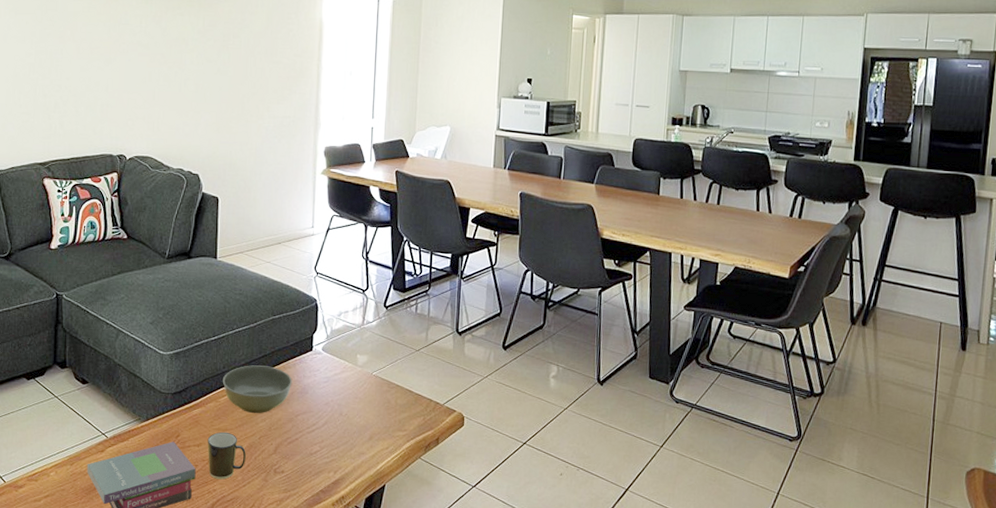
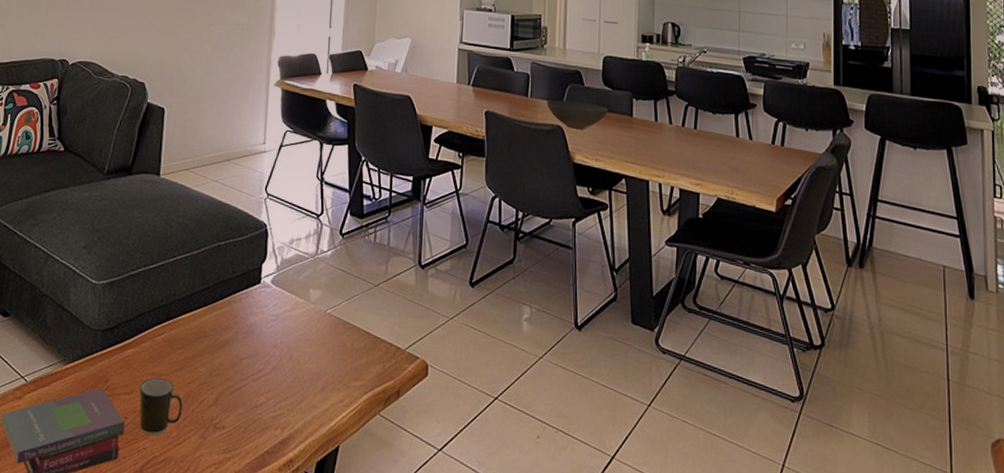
bowl: present [222,365,293,414] -> none [159,298,238,357]
bowl: none [578,180,636,207] -> present [546,99,608,129]

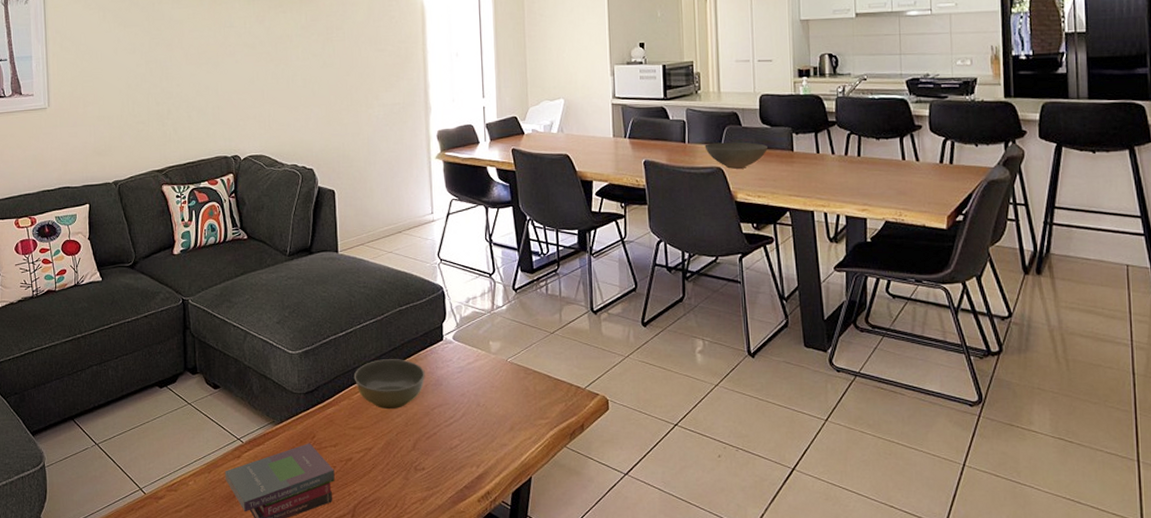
mug: present [139,377,183,436] -> none [343,430,385,480]
bowl: none [159,298,238,357] -> present [353,359,425,410]

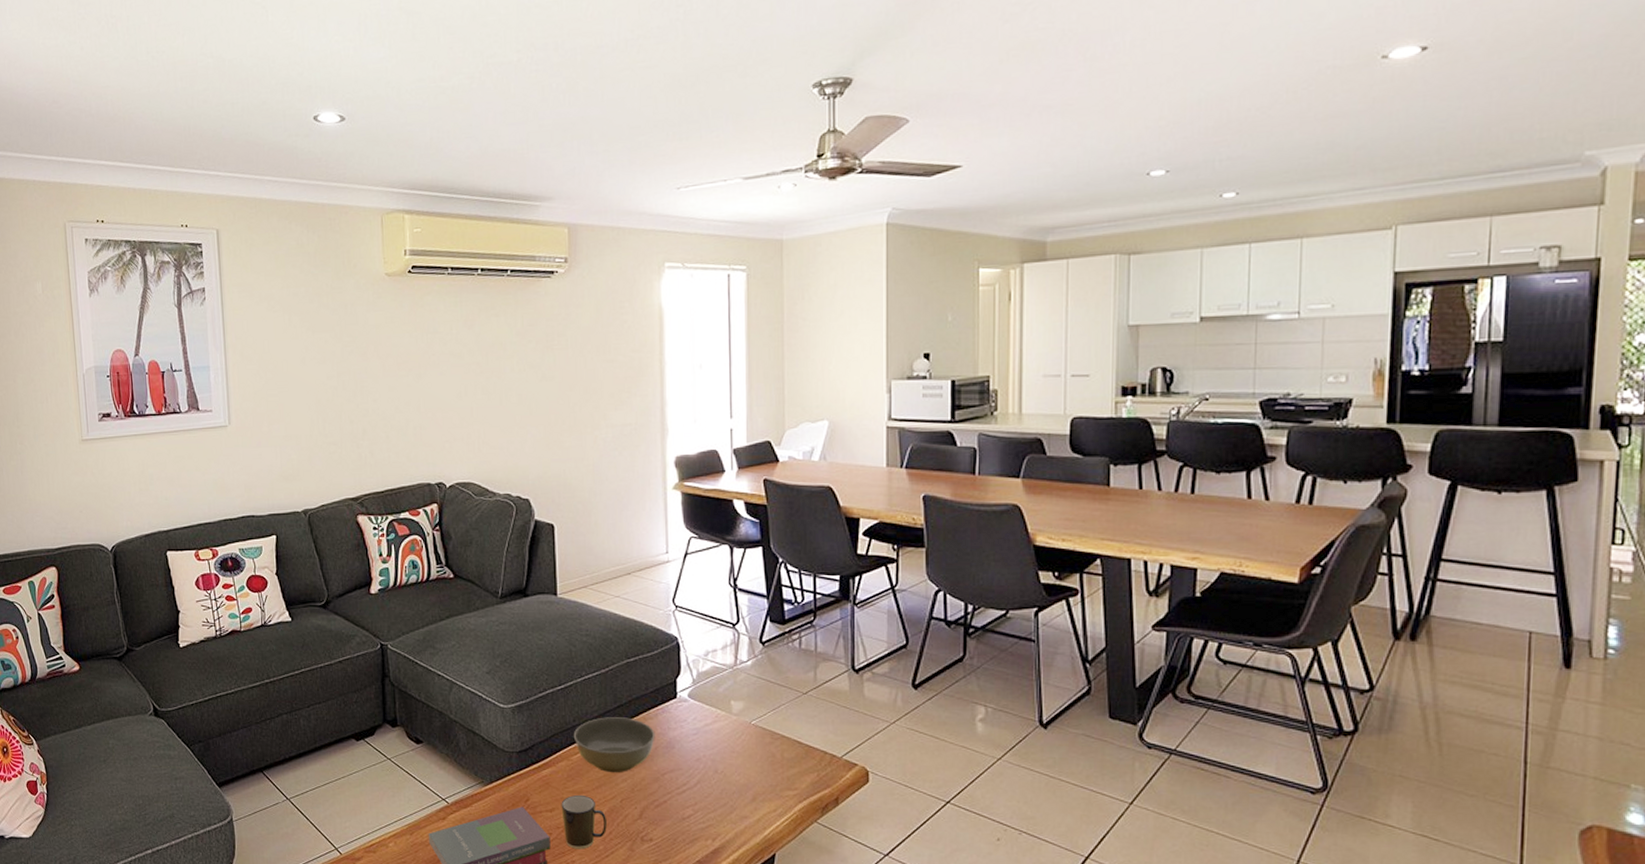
mug: none [343,430,385,480] -> present [561,794,608,849]
bowl: present [704,142,768,169] -> none [999,474,1077,507]

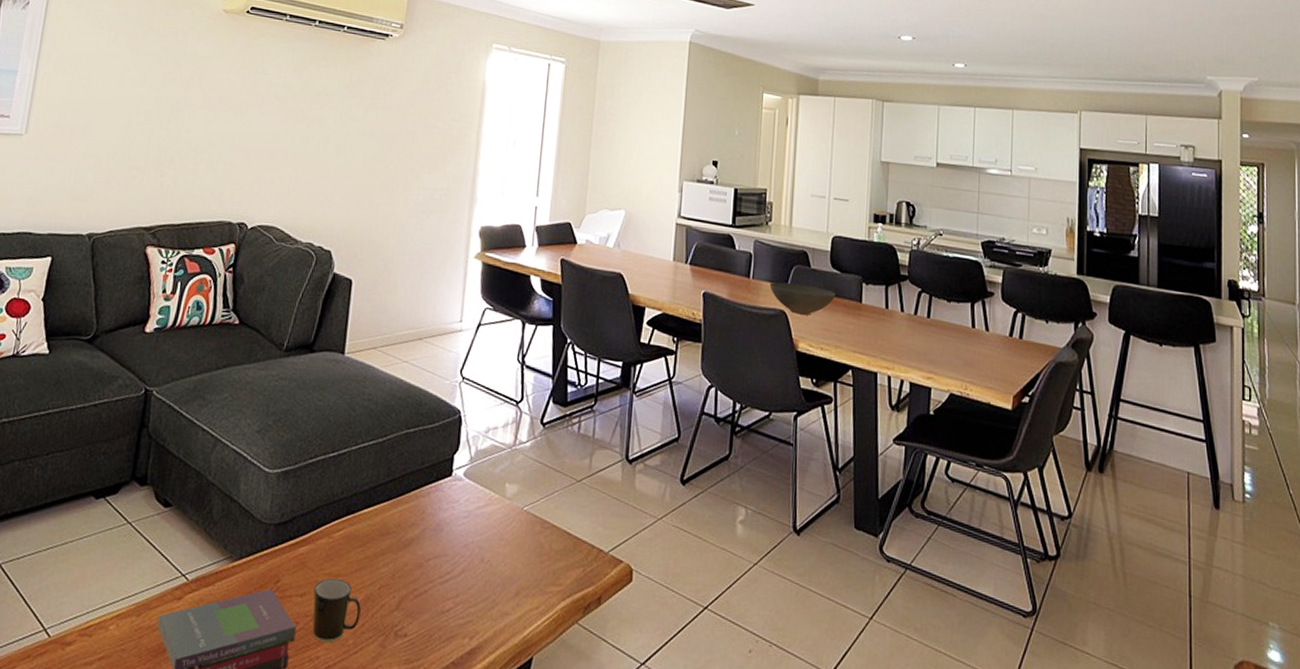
bowl: present [573,717,655,773] -> none [338,491,425,556]
bowl: none [999,474,1077,507] -> present [769,281,835,315]

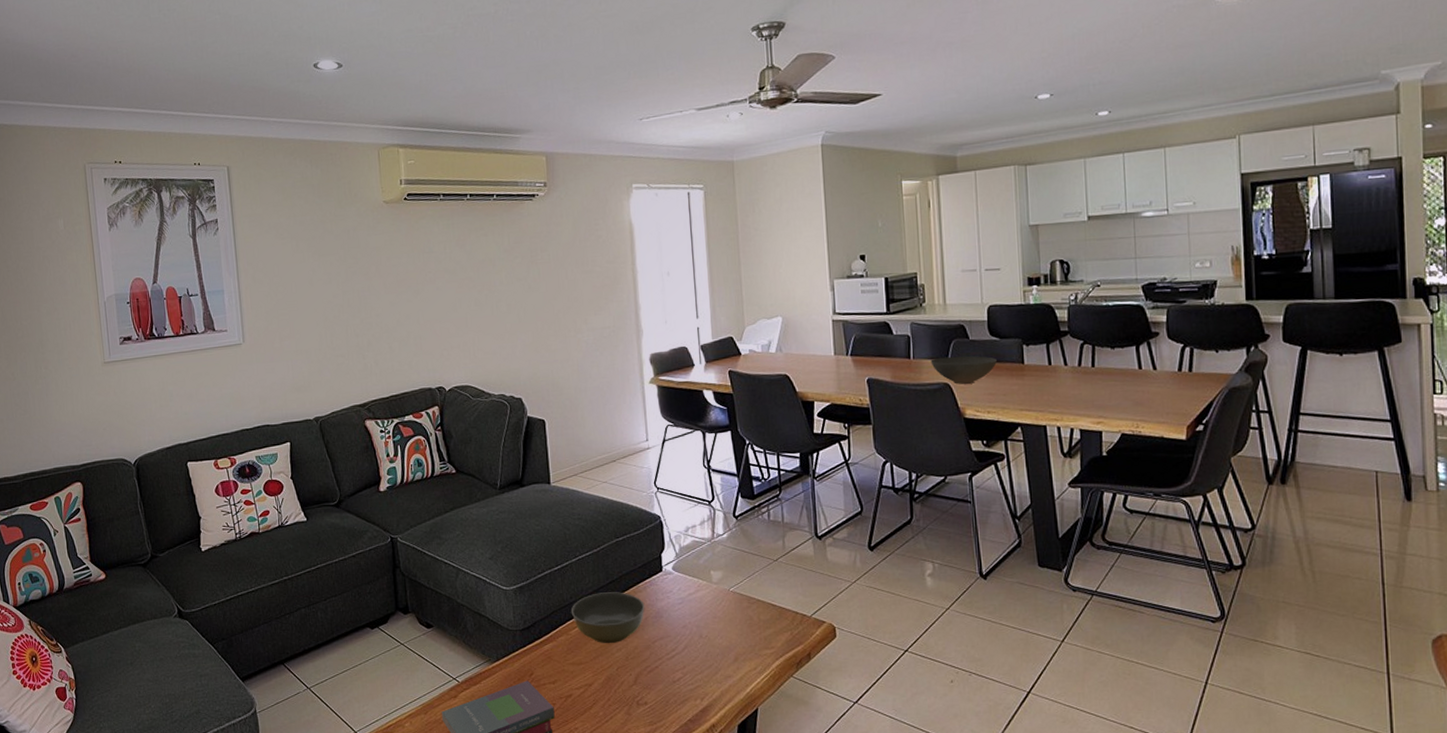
mug: present [312,578,362,643] -> none [562,665,606,717]
bowl: none [338,491,425,556] -> present [571,592,645,644]

